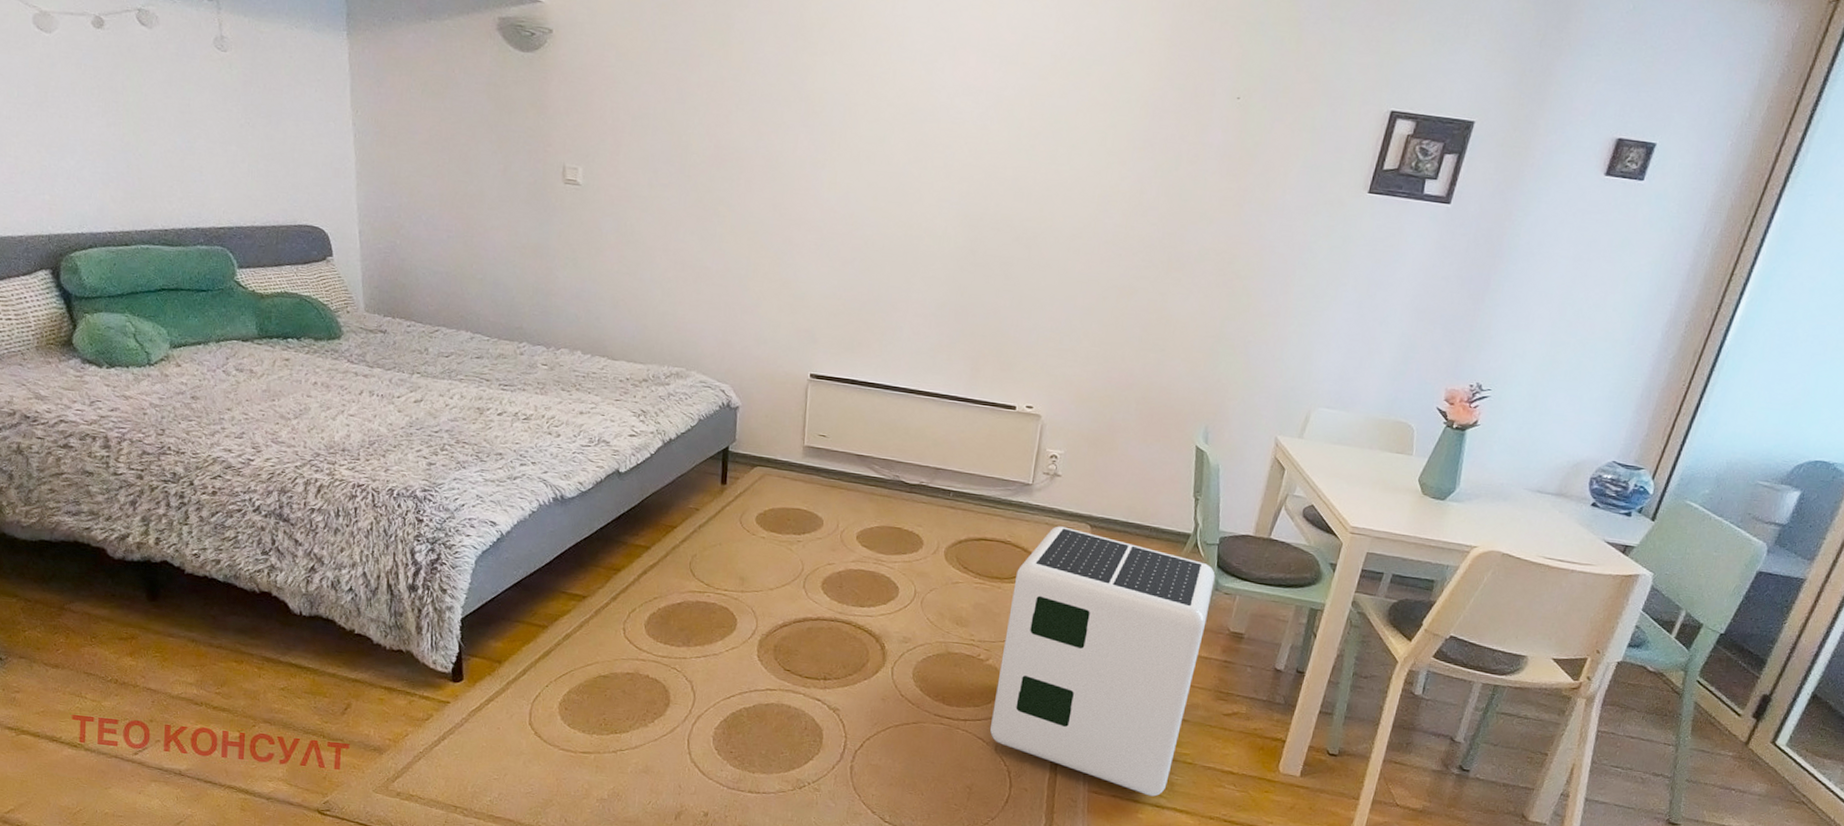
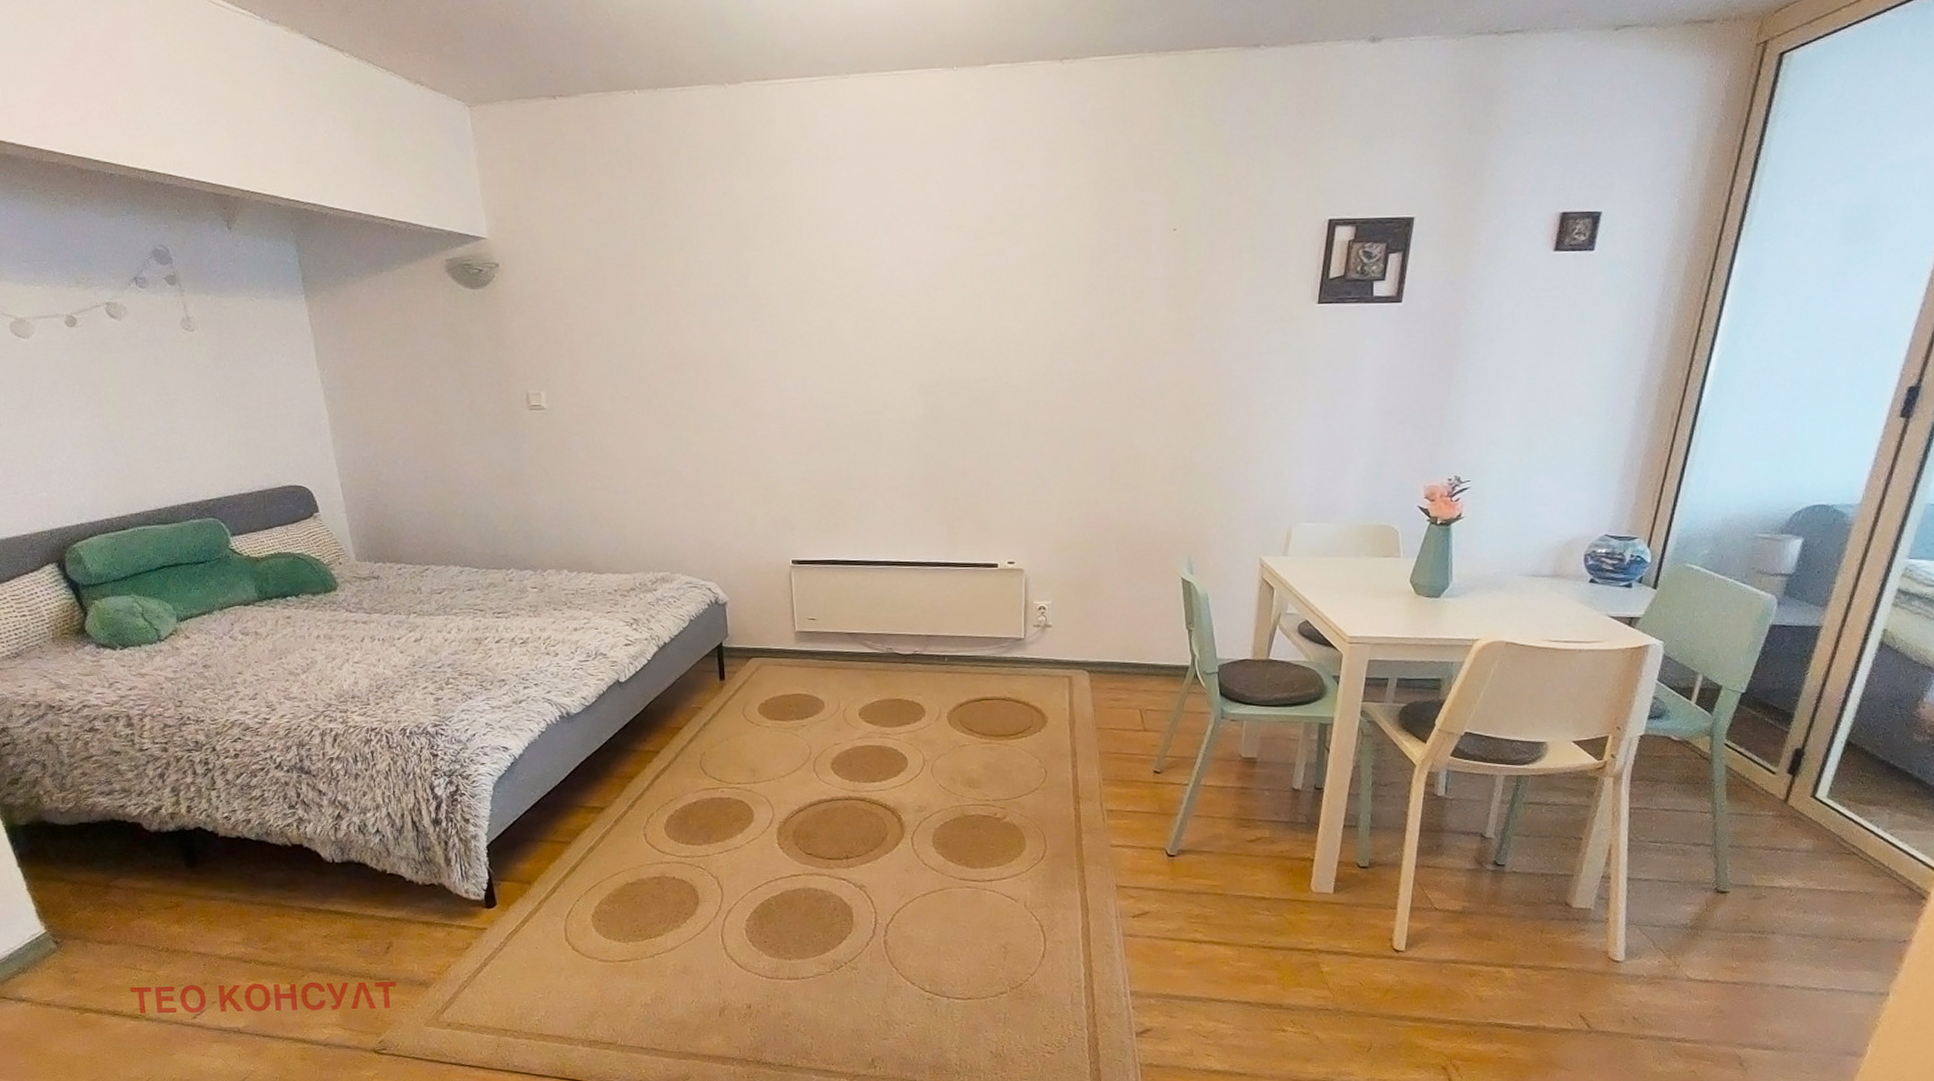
air purifier: present [990,526,1215,797] -> none [1017,676,1219,932]

